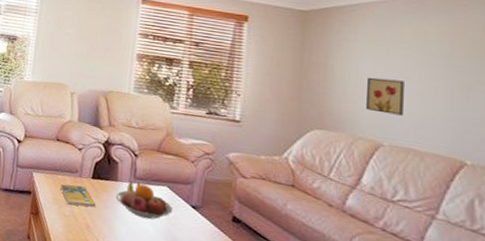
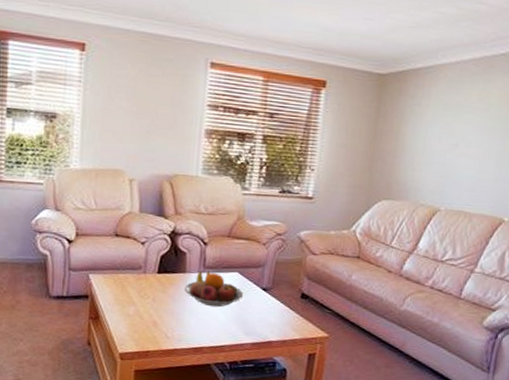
booklet: present [60,184,96,208] -> none [122,282,163,304]
wall art: present [366,77,404,116] -> none [429,143,465,180]

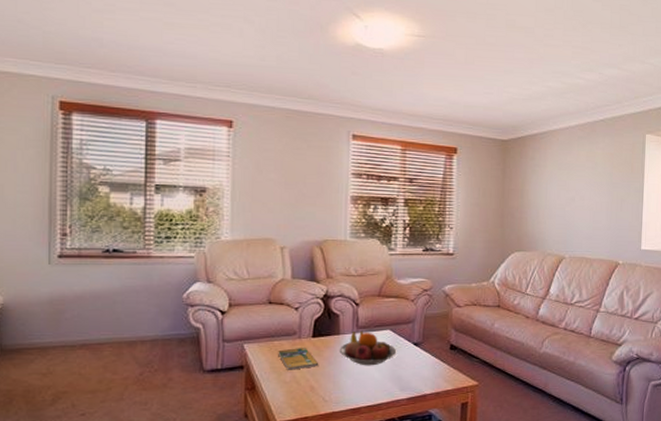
booklet: none [122,282,163,304] -> present [278,348,319,370]

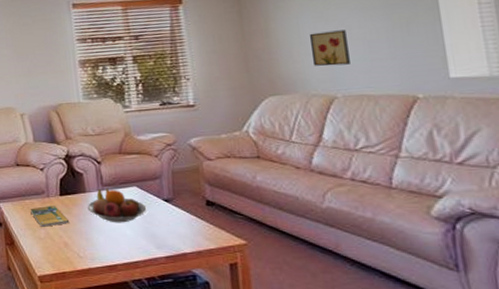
wall art: none [553,199,580,230] -> present [310,30,350,66]

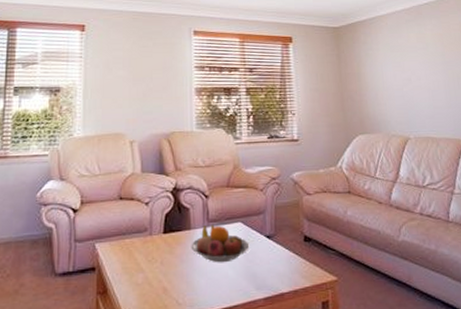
booklet: present [30,206,70,227] -> none [130,245,171,271]
wall art: present [310,30,350,66] -> none [391,79,420,110]

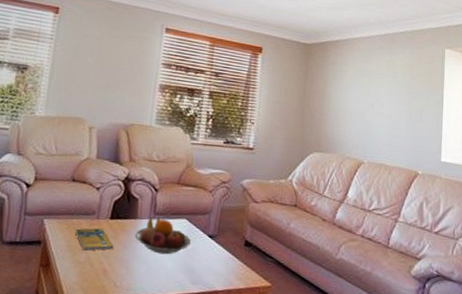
booklet: none [130,245,171,271] -> present [75,228,114,251]

